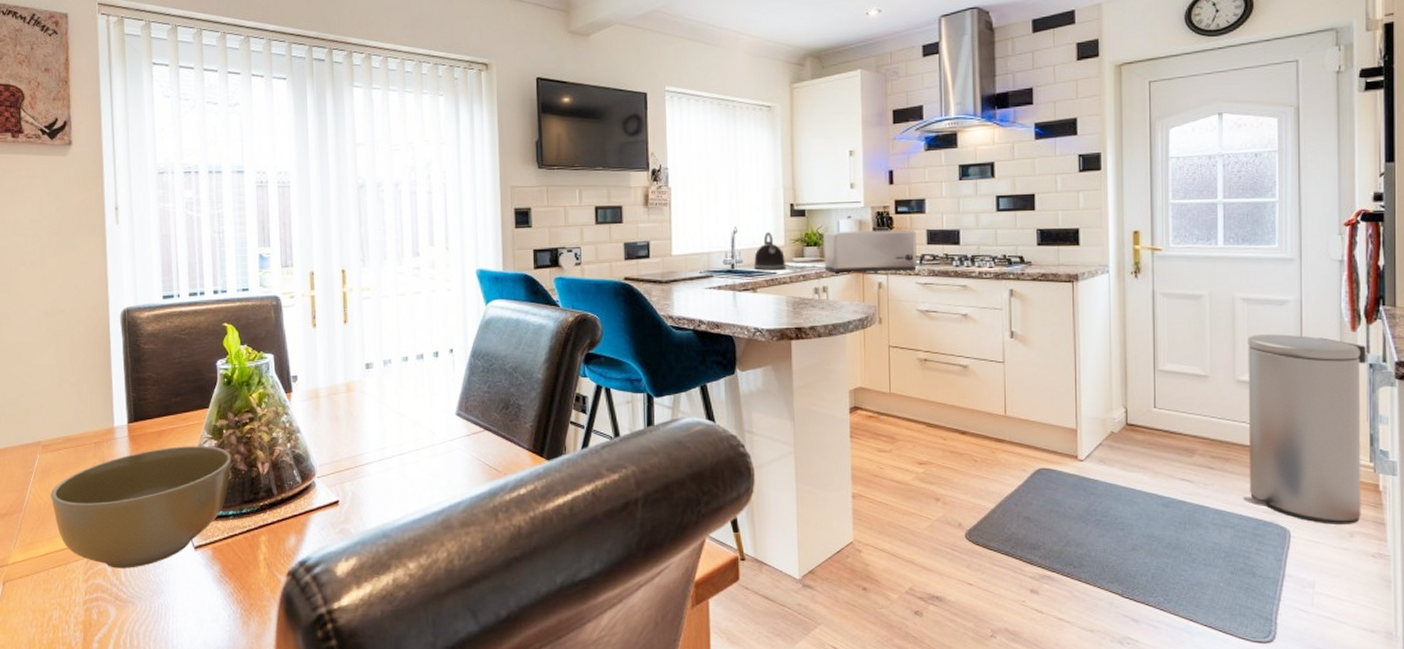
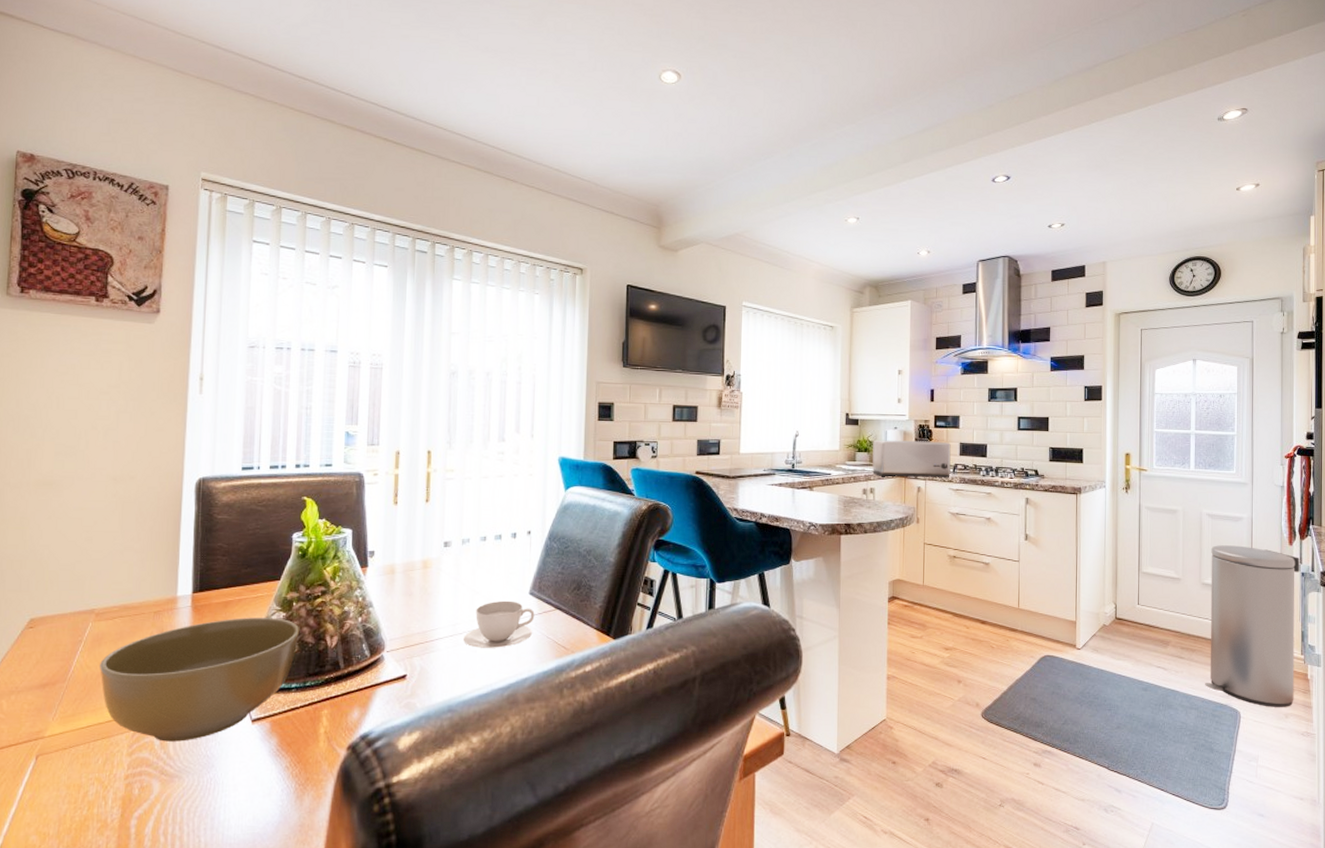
teacup: none [393,422,464,472] -> present [464,600,535,648]
kettle: present [753,232,787,271] -> none [811,437,840,472]

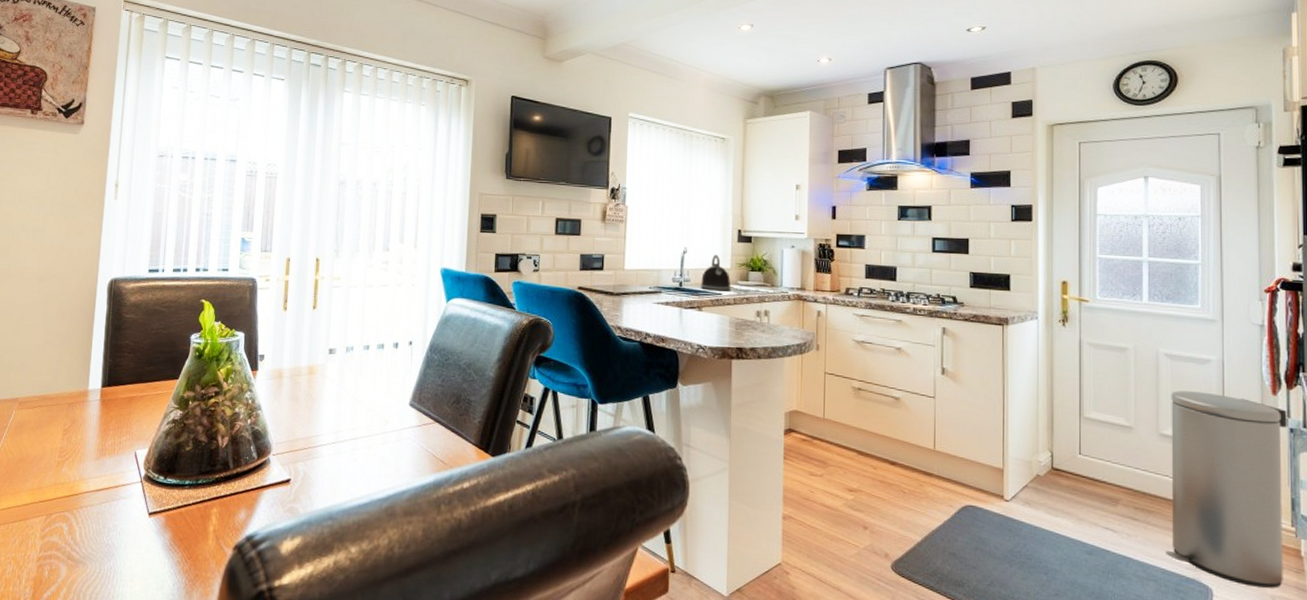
bowl: present [100,618,300,742] -> none [20,413,195,529]
teacup: present [464,600,535,648] -> none [345,410,414,458]
kettle: none [811,437,840,472] -> present [700,255,731,292]
toaster: present [872,440,951,479] -> none [767,259,855,303]

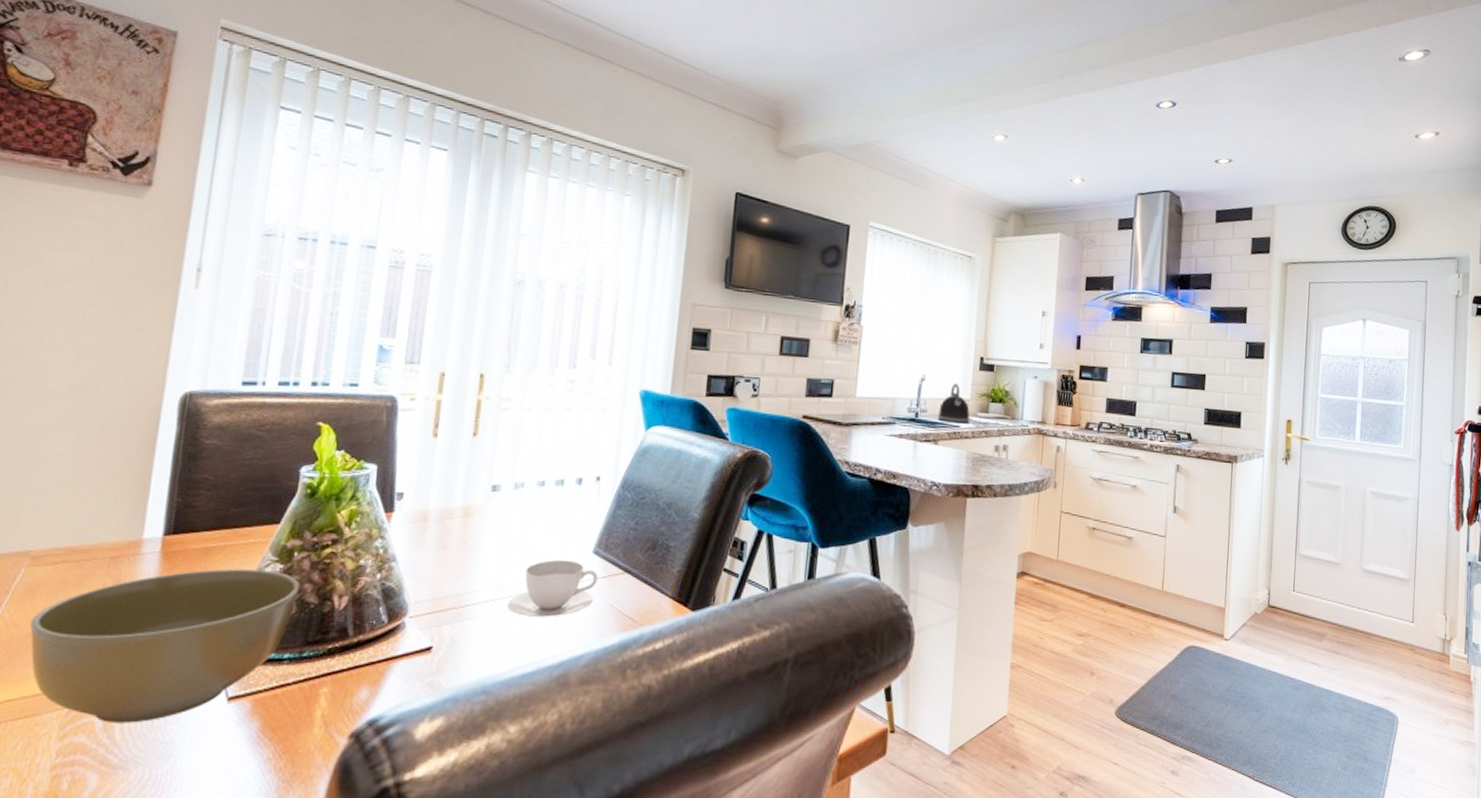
bowl: none [20,413,195,529] -> present [30,568,301,723]
teacup: none [345,410,414,458] -> present [507,559,598,617]
pedal bin: present [1166,390,1287,588] -> none [1361,527,1467,713]

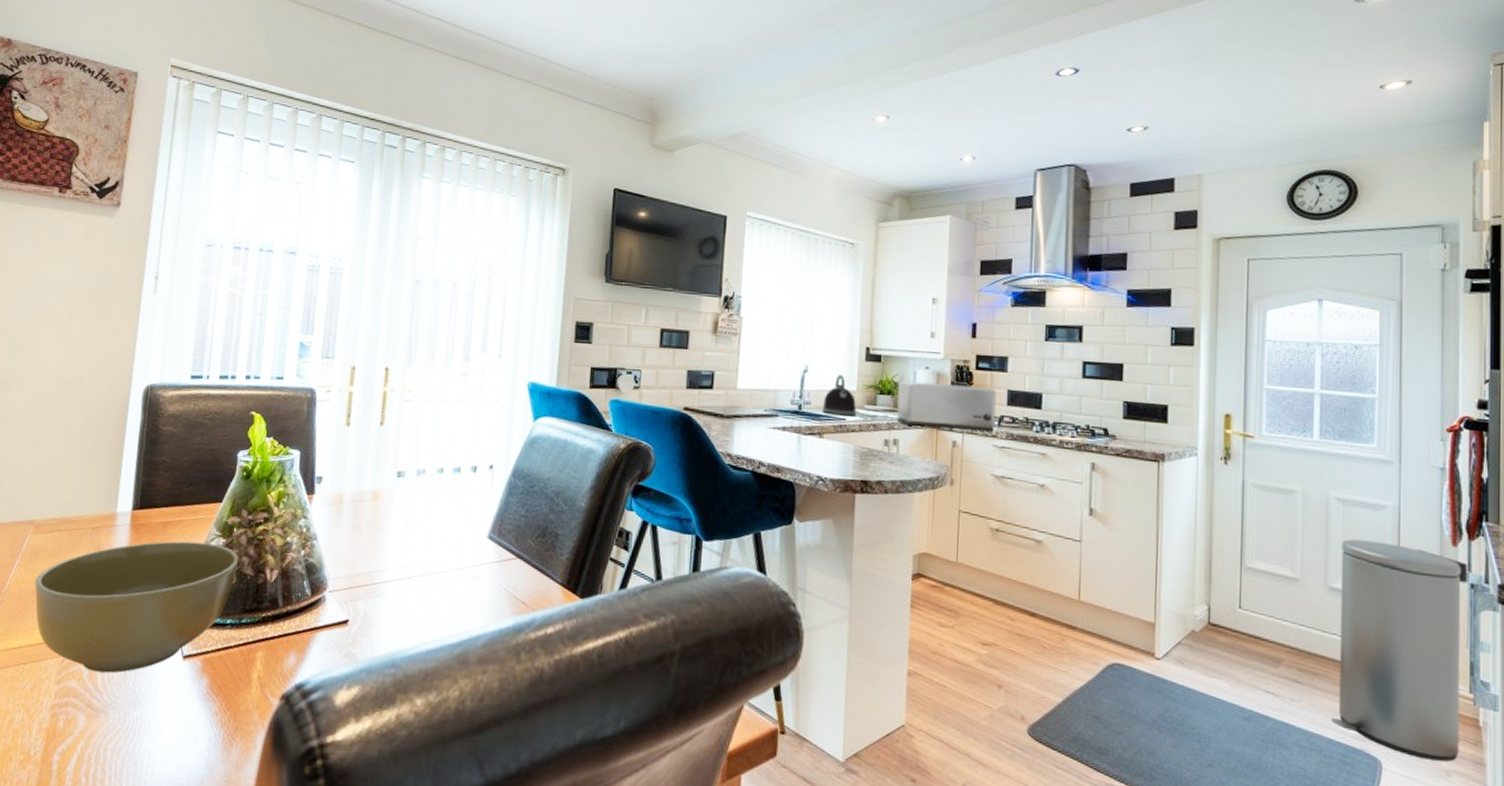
teacup: present [507,559,598,617] -> none [412,543,493,598]
toaster: none [1007,389,1097,438] -> present [897,381,996,433]
pedal bin: none [1361,527,1467,713] -> present [1331,539,1468,762]

